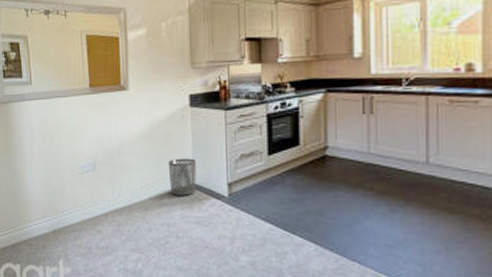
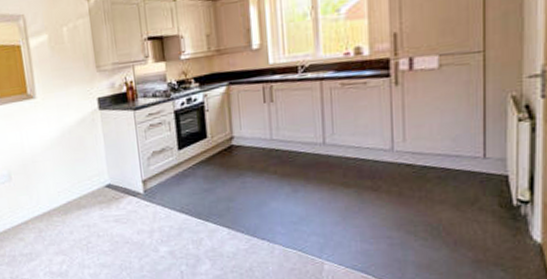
waste bin: present [168,158,197,196] -> none [82,160,113,197]

